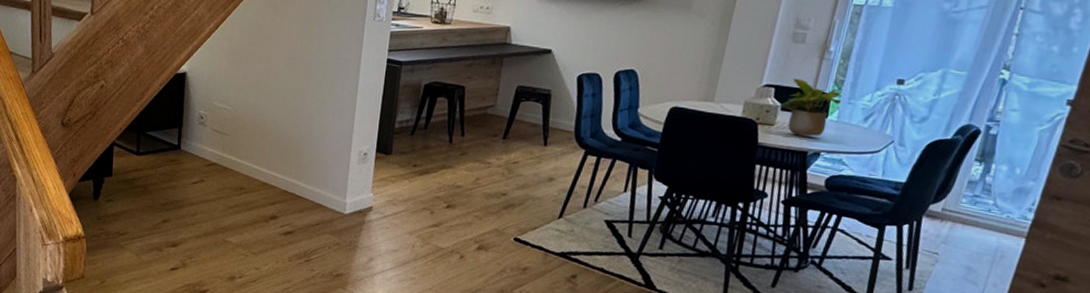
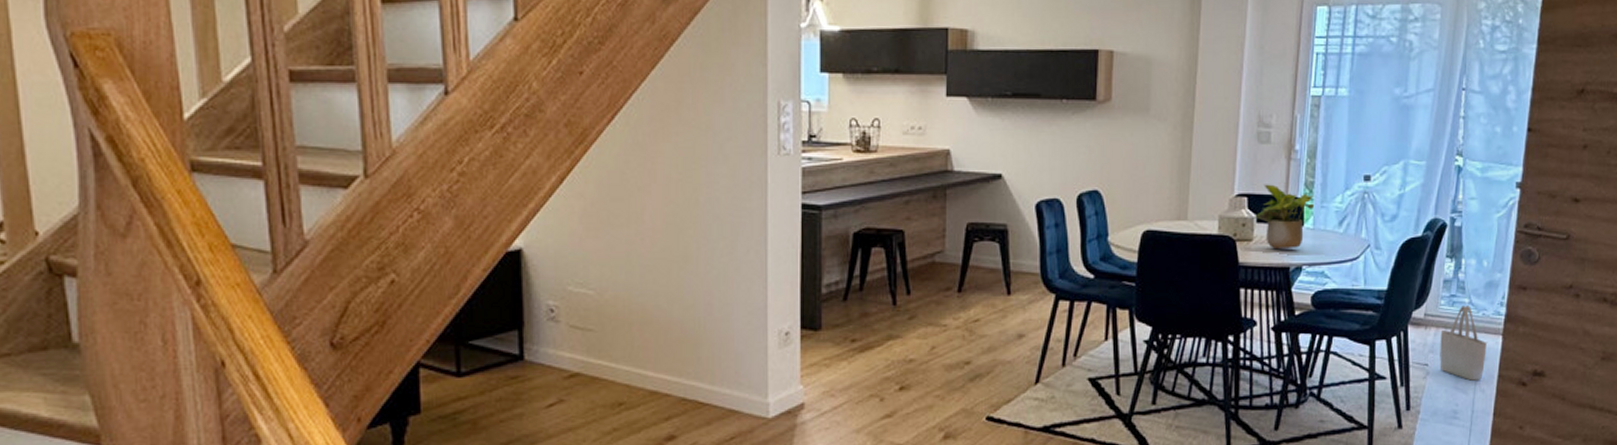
shopping bag: none [950,206,1008,275] -> present [1439,305,1488,381]

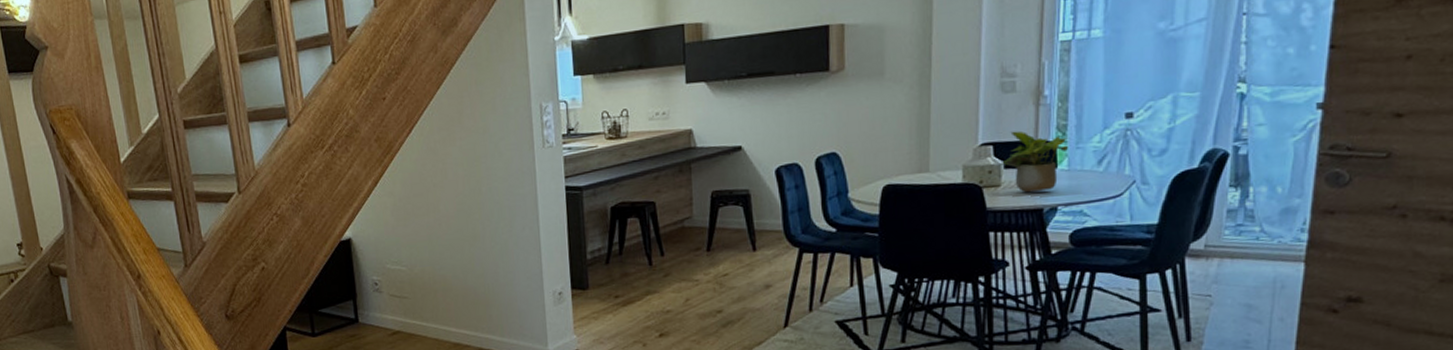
shopping bag: present [1439,305,1488,381] -> none [1225,234,1286,310]

